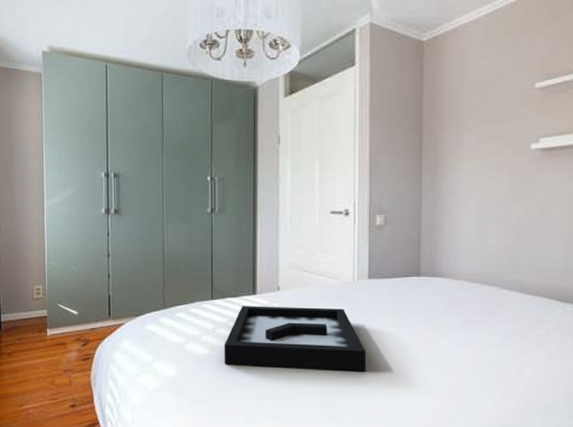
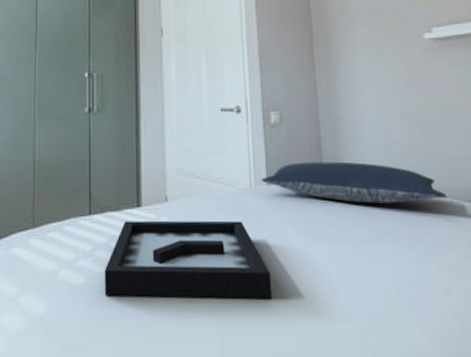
pillow: none [364,260,531,297] -> present [261,161,447,204]

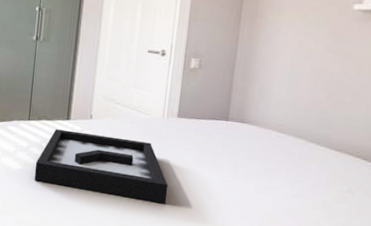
pillow: present [261,161,447,204] -> none [173,103,337,151]

